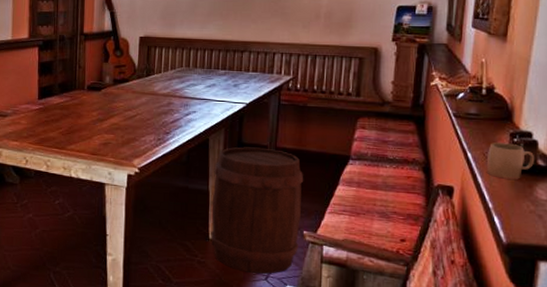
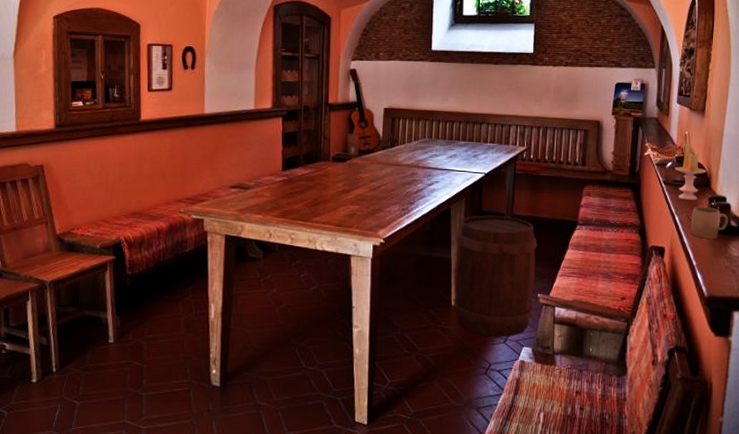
candle: none [467,71,508,138] -> present [674,143,706,202]

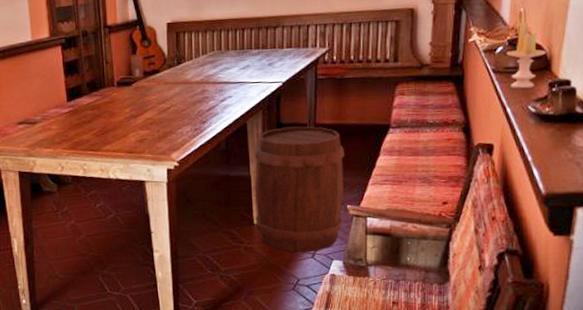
mug: present [690,206,728,239] -> none [525,93,572,131]

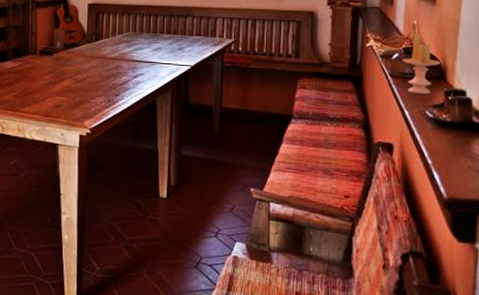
wooden barrel: present [254,126,345,252] -> none [161,107,249,231]

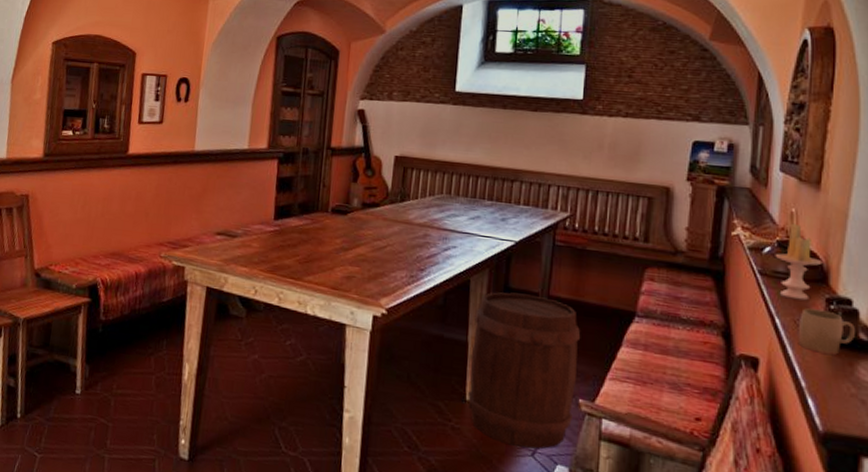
wooden barrel: none [161,107,249,231] -> present [467,292,581,450]
mug: none [423,101,469,136] -> present [798,308,855,355]

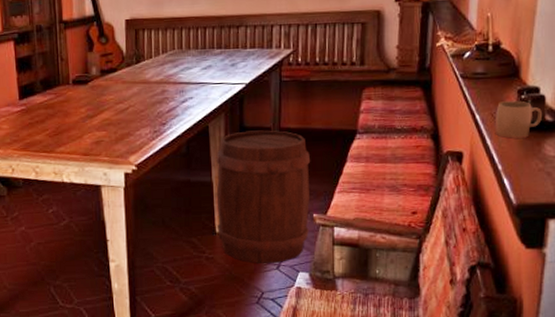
candle: present [775,223,823,302] -> none [474,26,514,97]

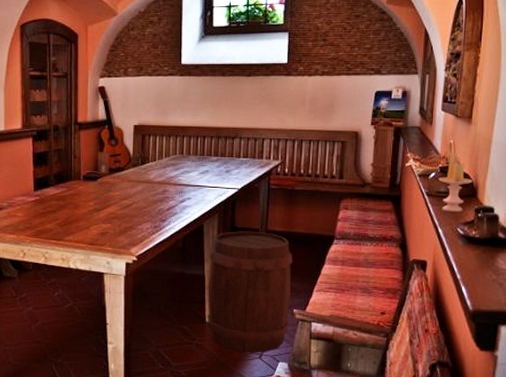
candle: none [474,26,514,97] -> present [438,152,473,214]
mug: present [495,101,542,139] -> none [455,218,495,251]

